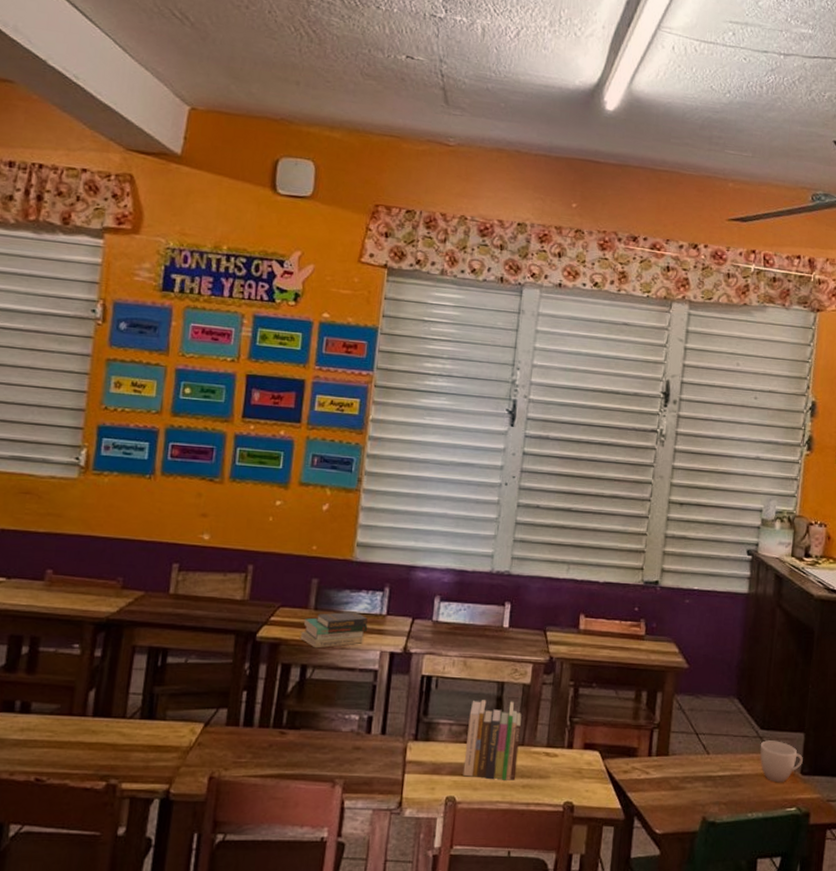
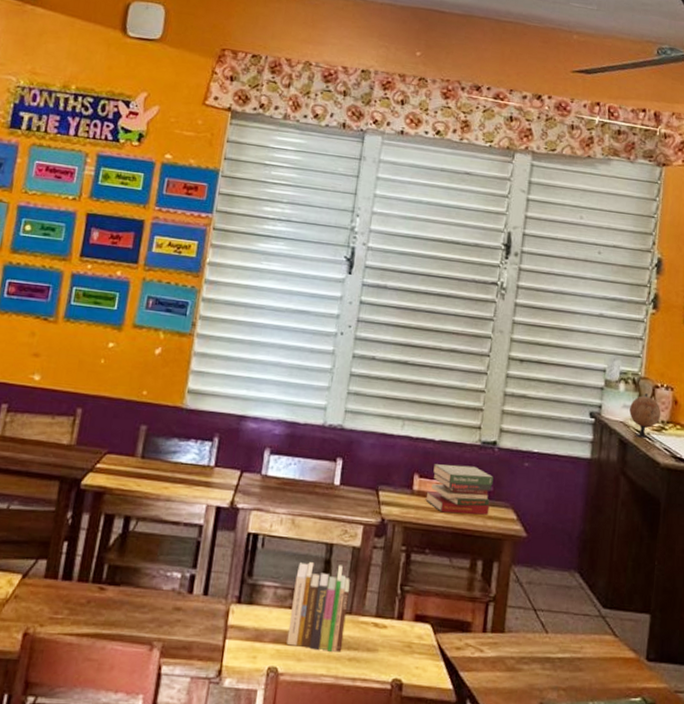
books: present [300,611,368,649] -> none [125,461,195,499]
books: none [591,604,656,650] -> present [425,464,494,515]
cup: present [759,740,803,783] -> none [602,620,649,669]
globe: none [785,531,815,573] -> present [629,393,661,439]

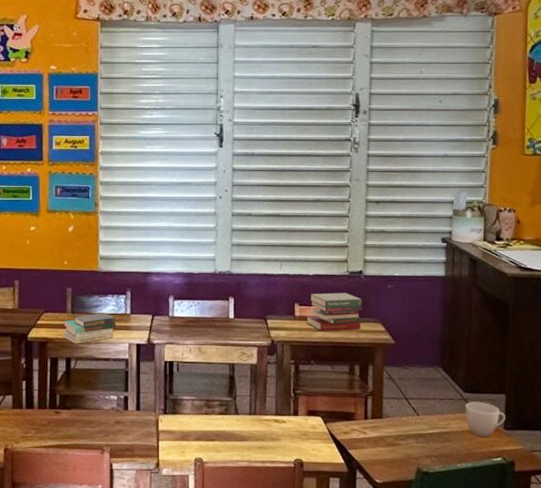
books: none [125,461,195,499] -> present [63,313,116,344]
books: present [286,561,350,652] -> none [207,379,252,443]
cup: none [602,620,649,669] -> present [465,402,505,437]
globe: present [629,393,661,439] -> none [477,217,506,255]

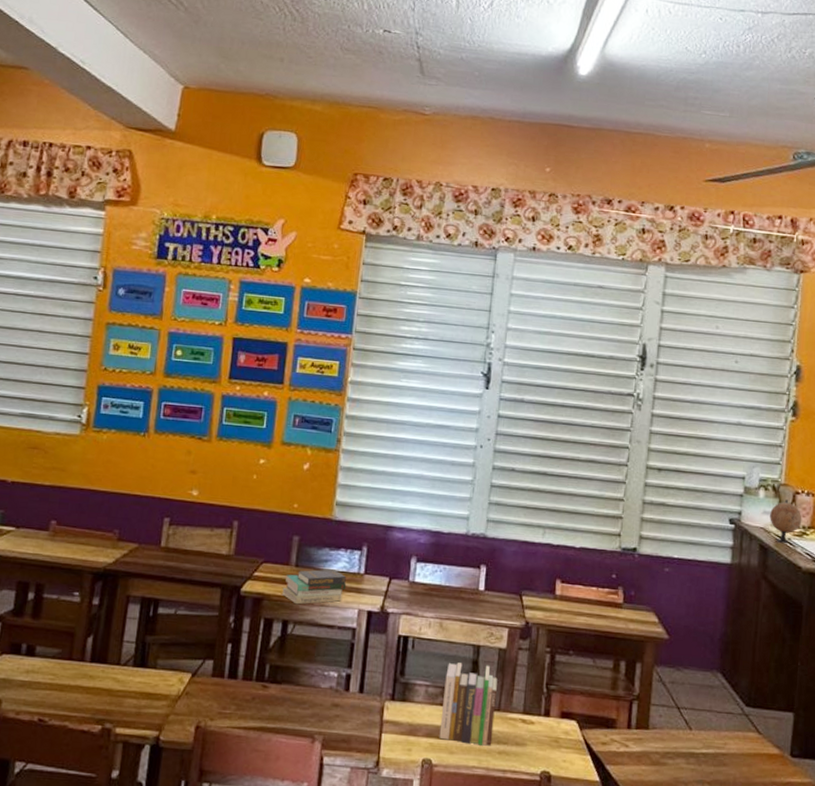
books: none [207,379,252,443] -> present [439,662,498,746]
books: present [306,292,362,331] -> none [568,570,635,618]
cup: present [465,402,505,437] -> none [745,718,792,765]
globe: none [477,217,506,255] -> present [770,500,802,544]

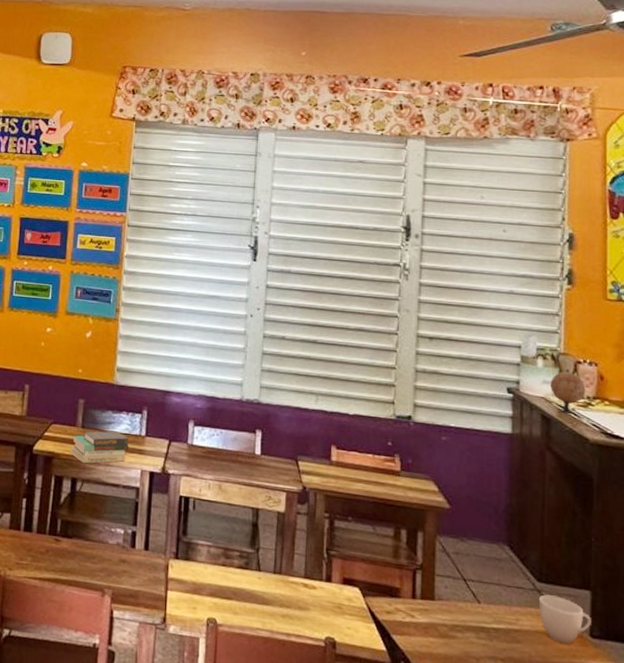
books: present [439,662,498,746] -> none [222,523,278,609]
cup: none [745,718,792,765] -> present [538,594,591,644]

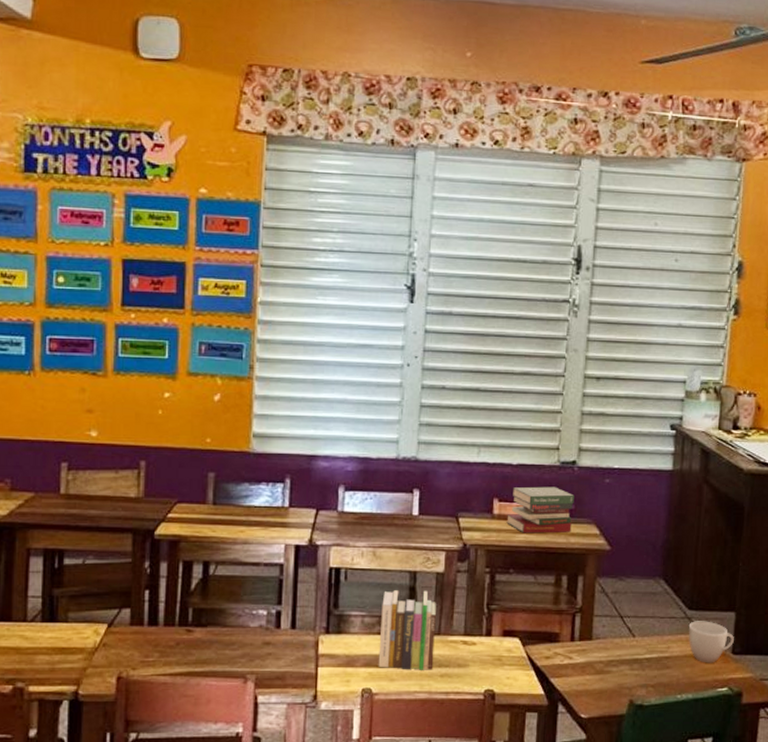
books: present [70,431,129,464] -> none [200,505,270,544]
books: none [222,523,278,609] -> present [378,590,436,670]
books: none [344,436,411,486] -> present [506,486,575,533]
globe: present [551,369,586,415] -> none [711,402,744,447]

